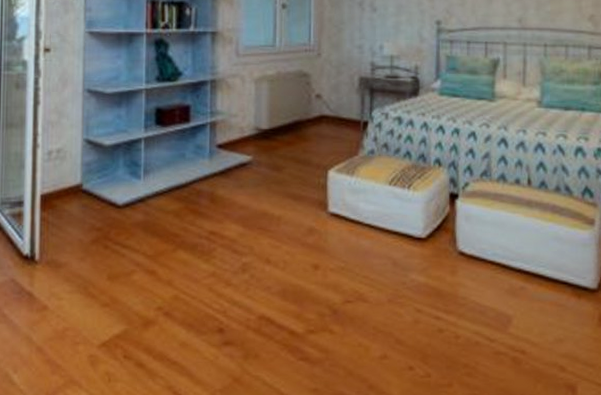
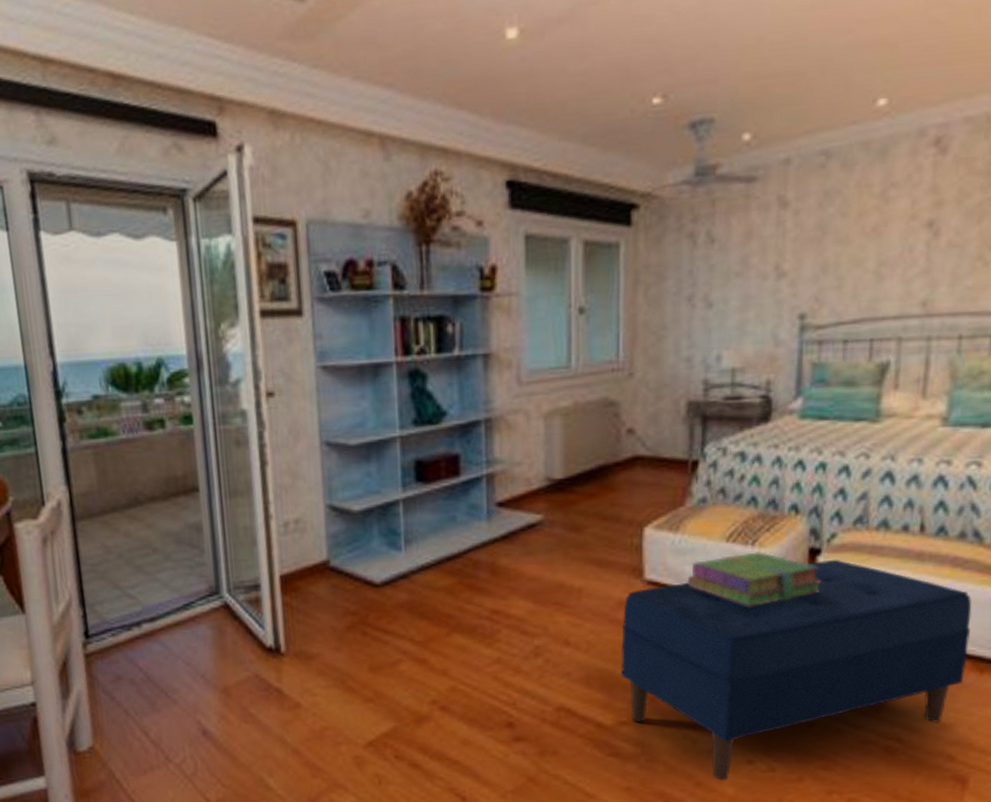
bench: none [310,202,570,384] -> present [621,559,972,781]
stack of books: none [361,194,460,238] -> present [688,552,822,607]

